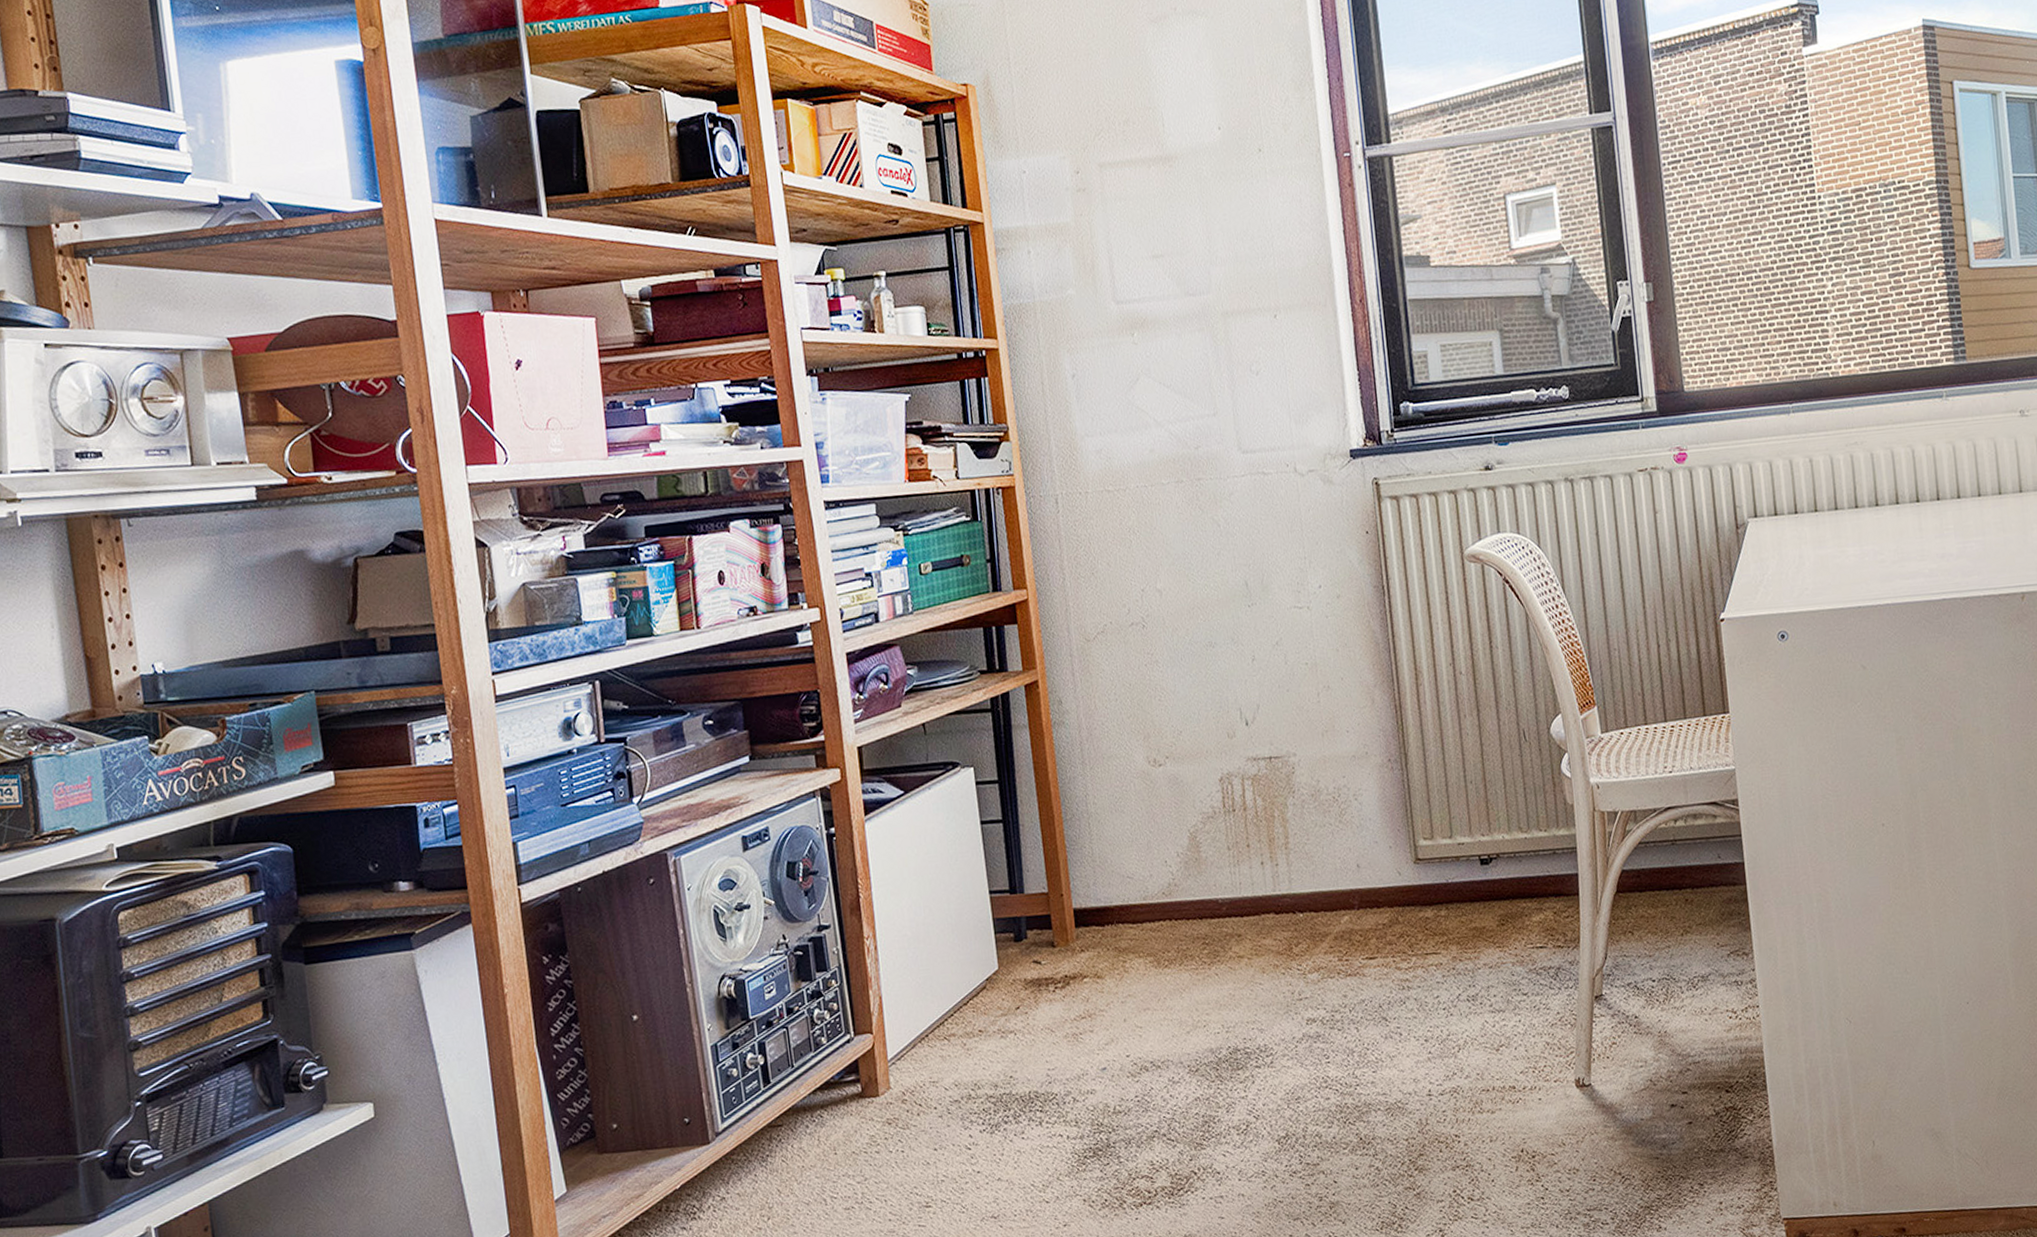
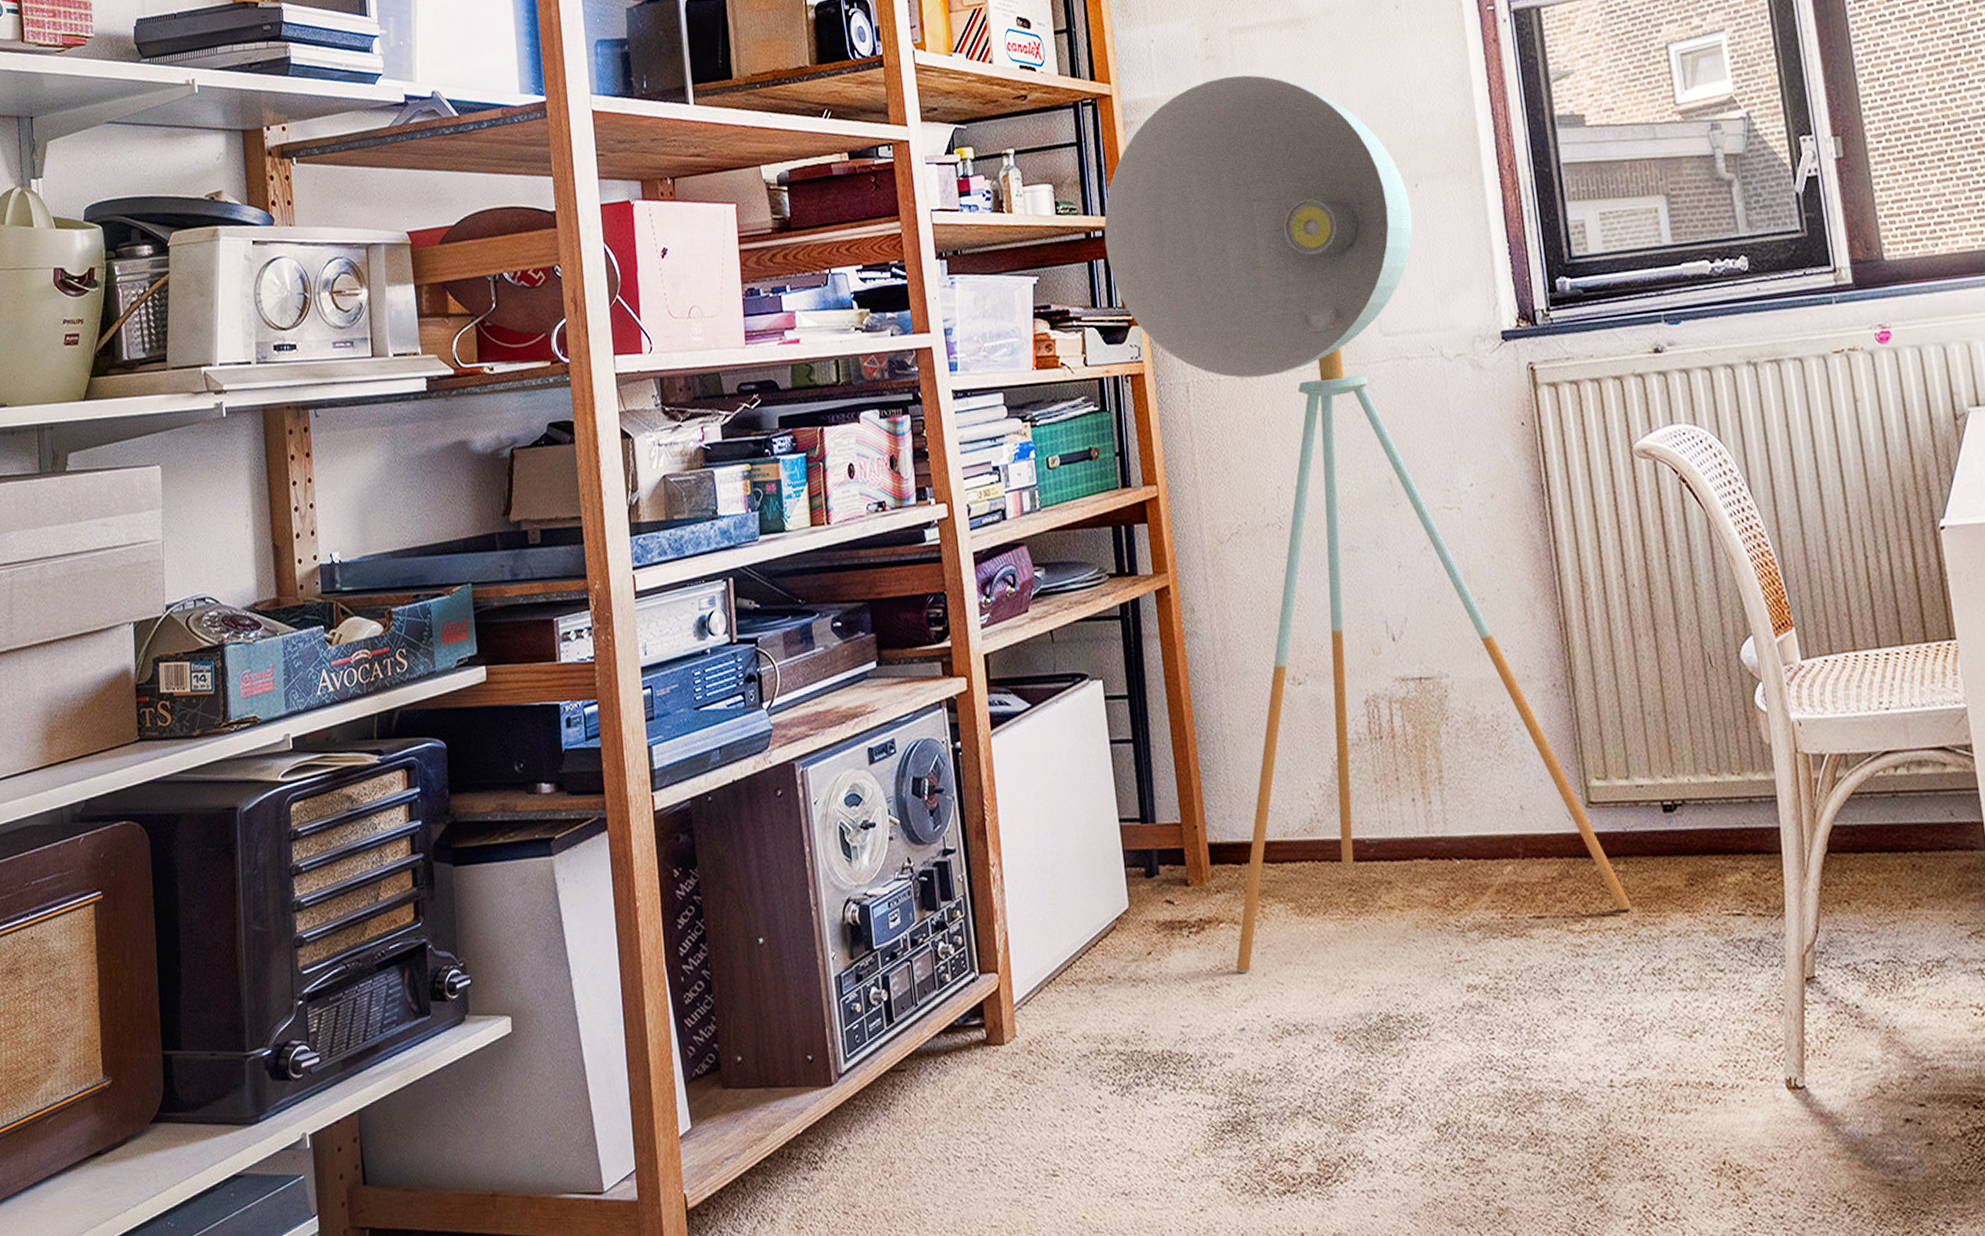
floor lamp: none [976,208,1451,1021] -> present [1104,75,1632,974]

